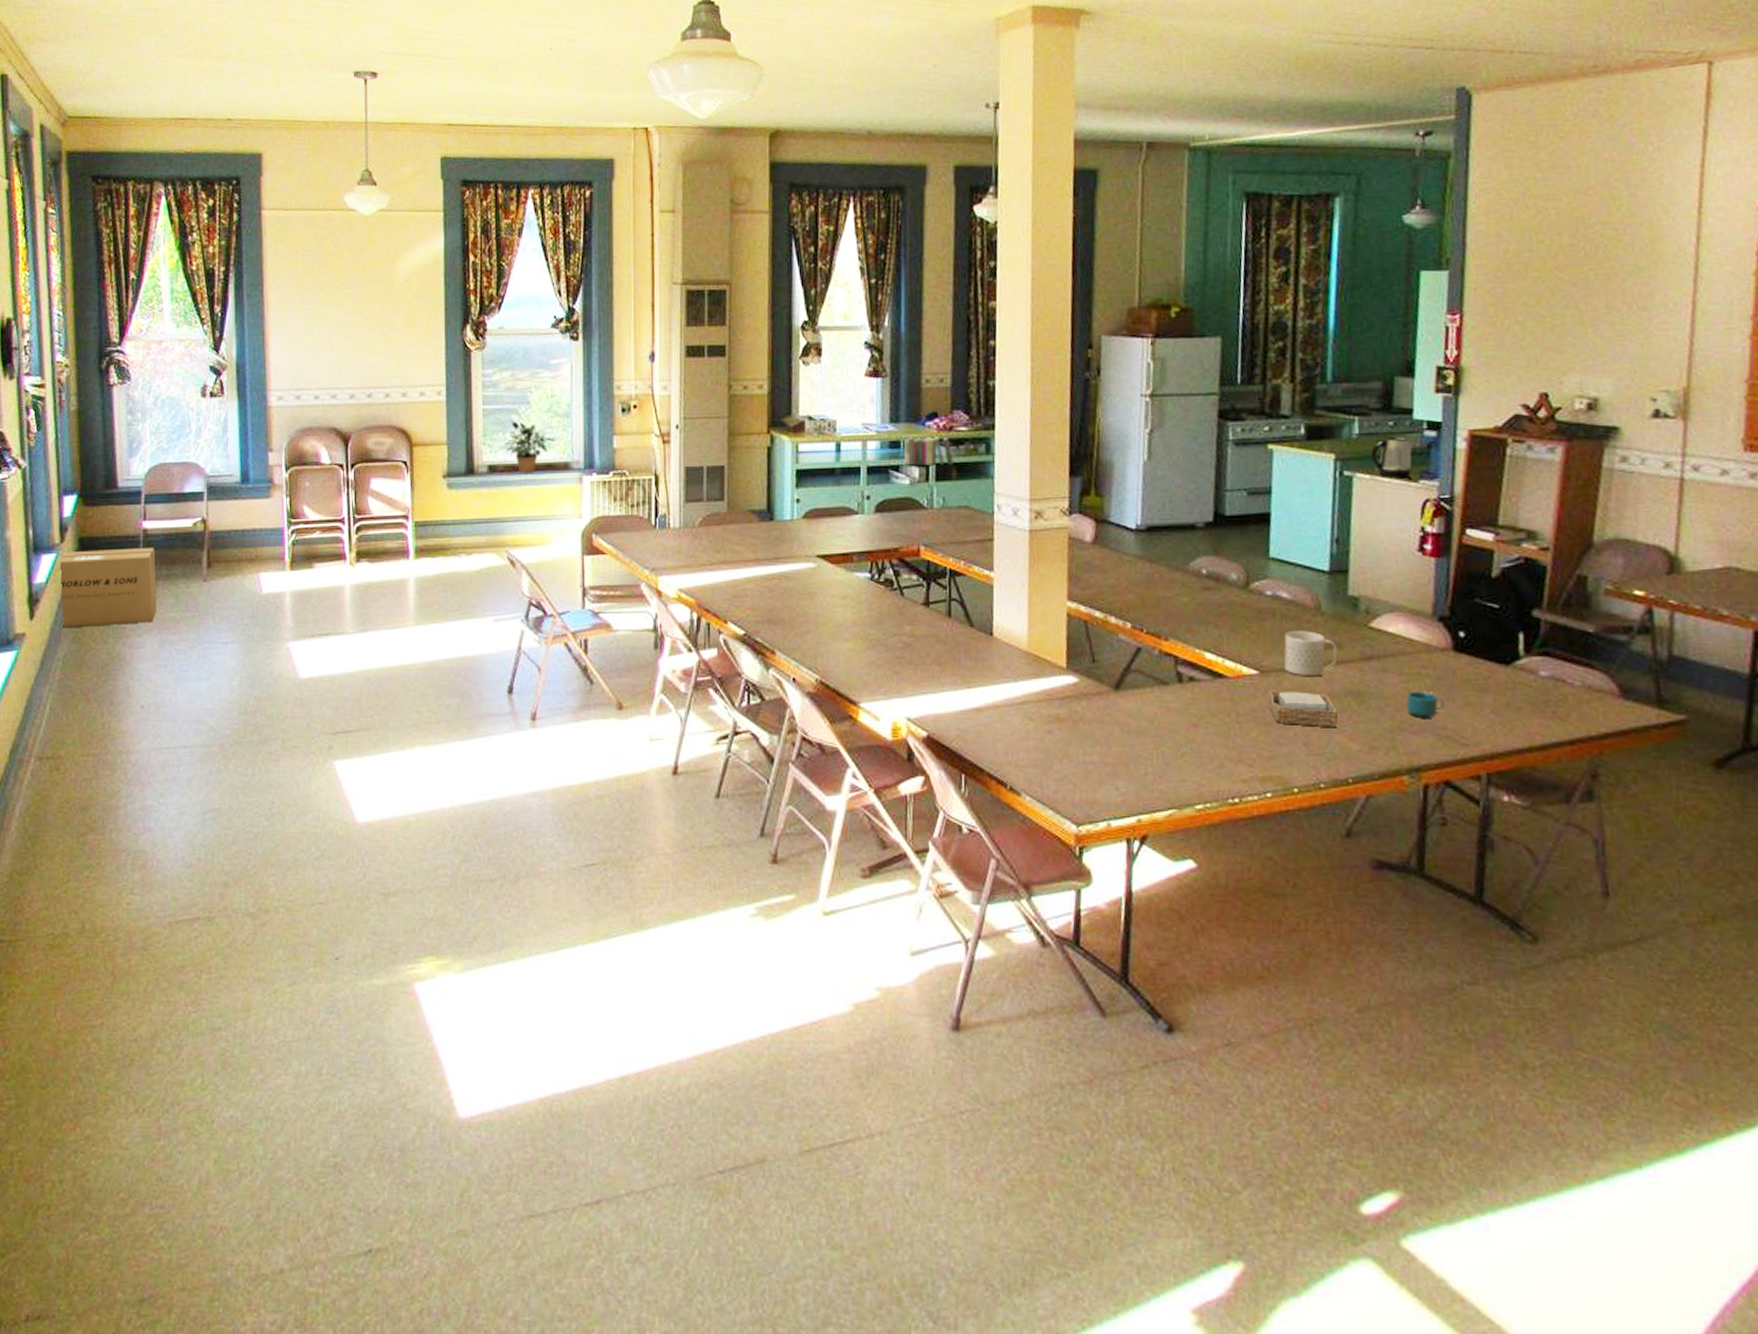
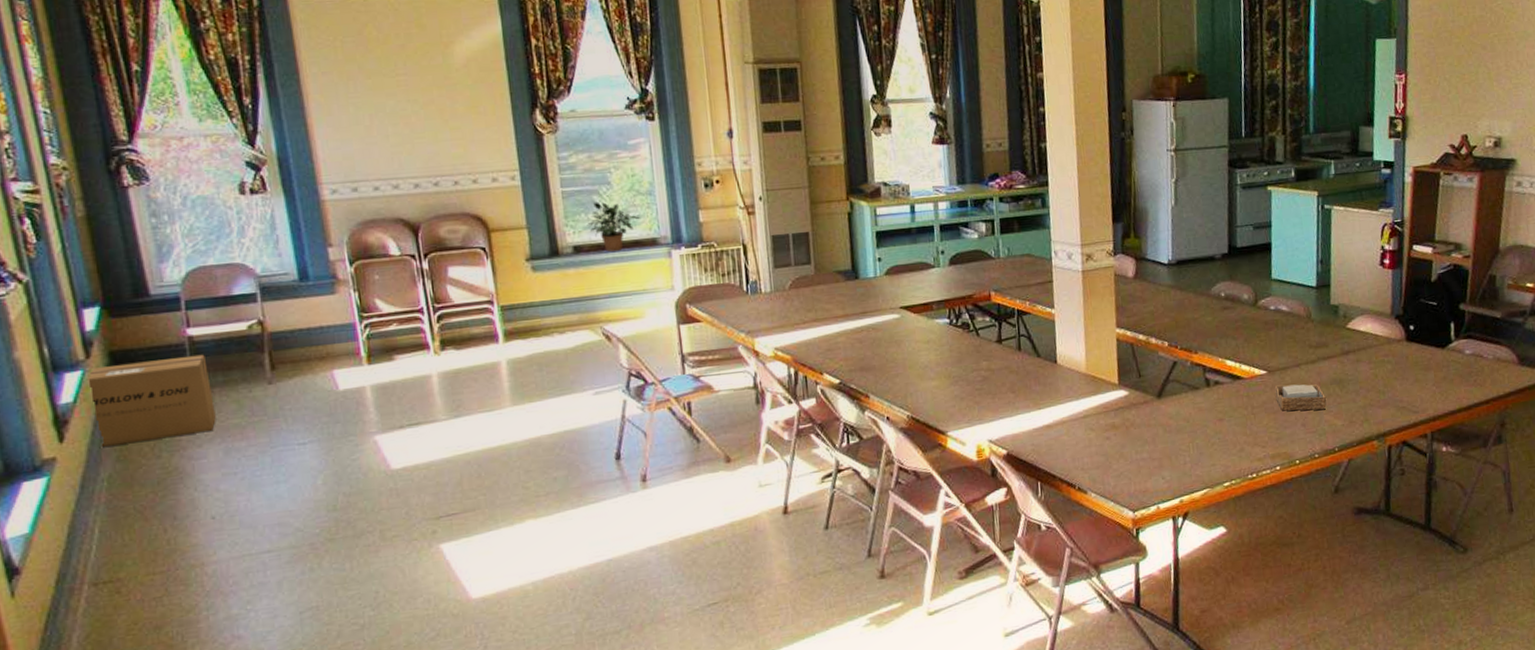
books: present [903,436,954,466] -> none [971,194,1015,222]
mug: present [1283,631,1338,677] -> none [1285,335,1325,372]
kettle: present [1370,437,1414,480] -> none [1343,175,1375,209]
cup: present [1406,690,1444,718] -> none [1374,374,1401,395]

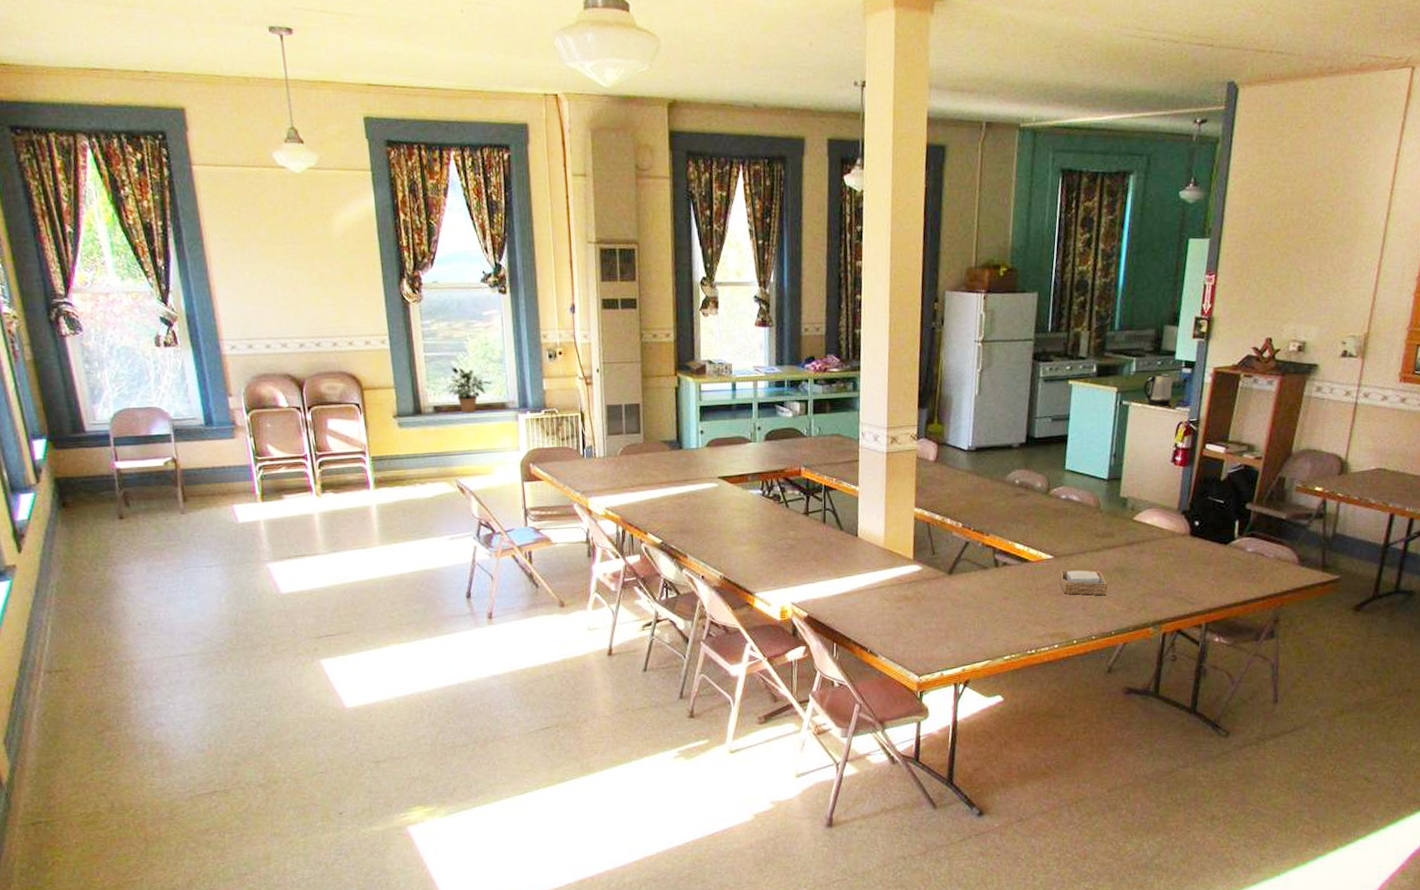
box: present [88,354,216,449] -> none [39,485,140,560]
kettle: none [1343,175,1375,209] -> present [1143,373,1174,407]

